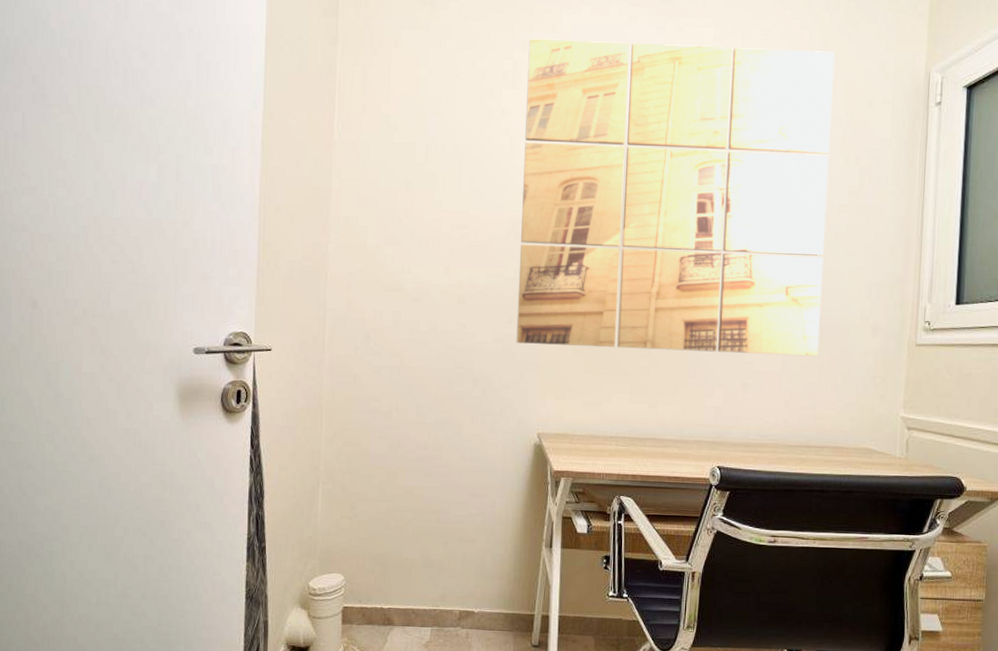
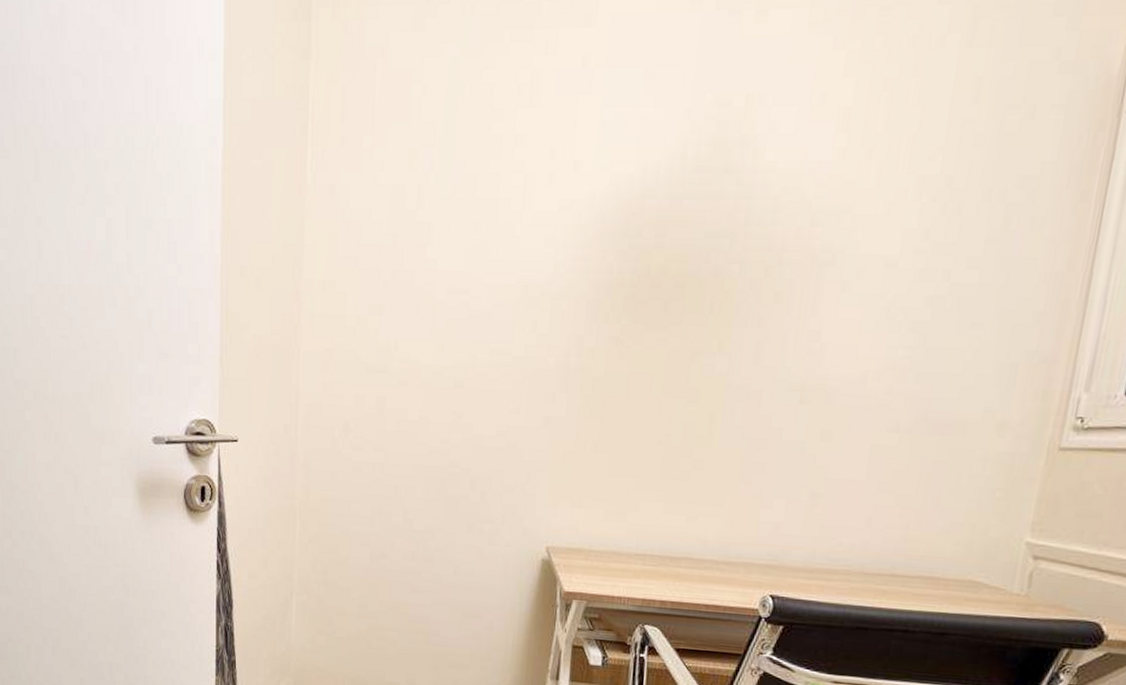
wall art: present [516,38,835,356] -> none [524,35,987,461]

